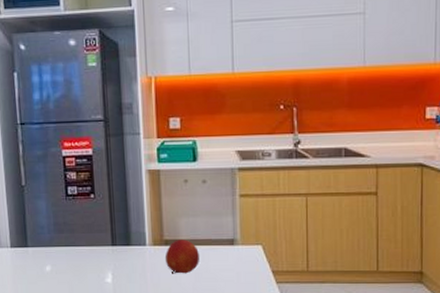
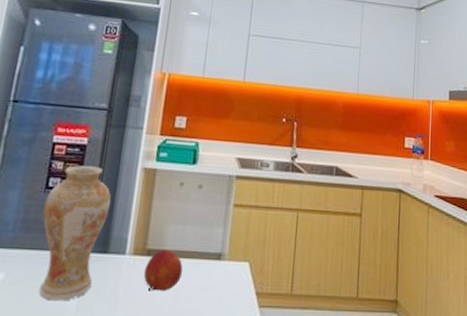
vase: none [68,172,125,285] -> present [39,165,111,301]

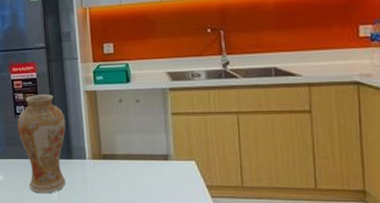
fruit: present [143,250,183,292] -> none [103,154,137,186]

